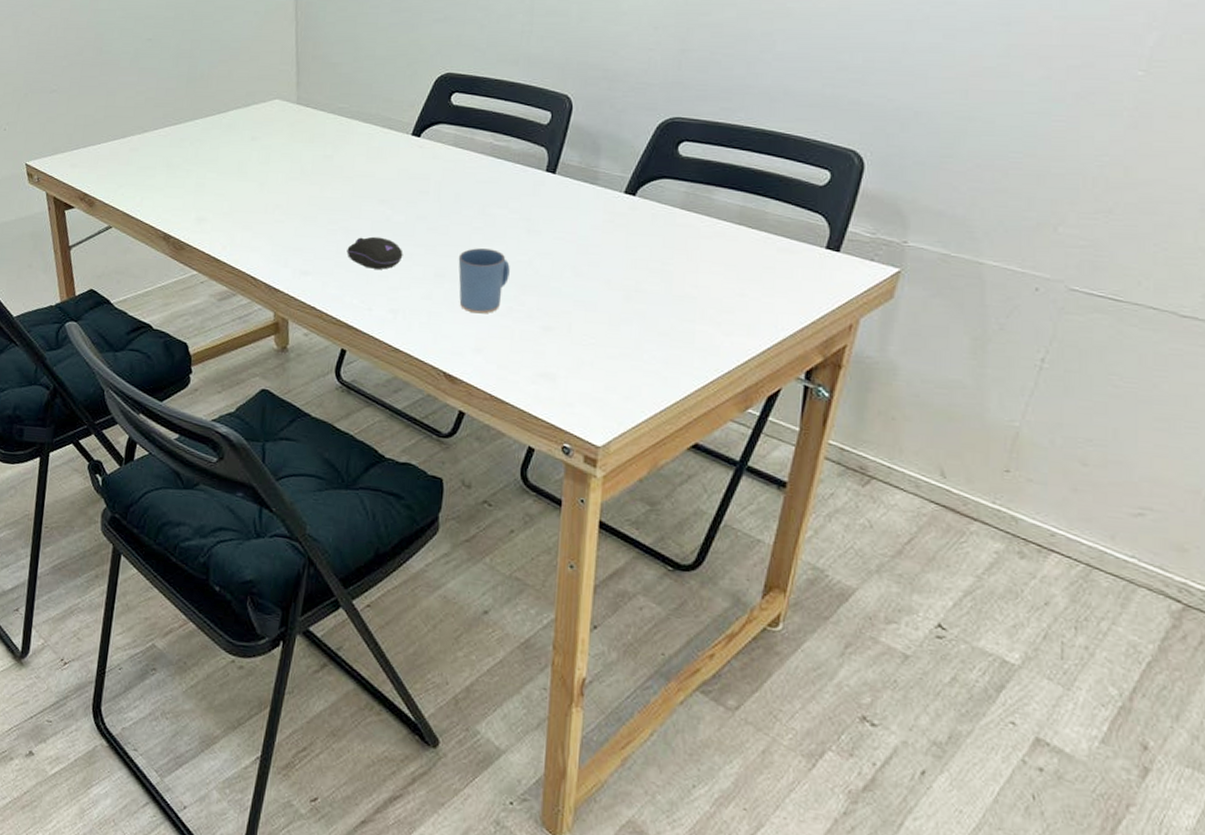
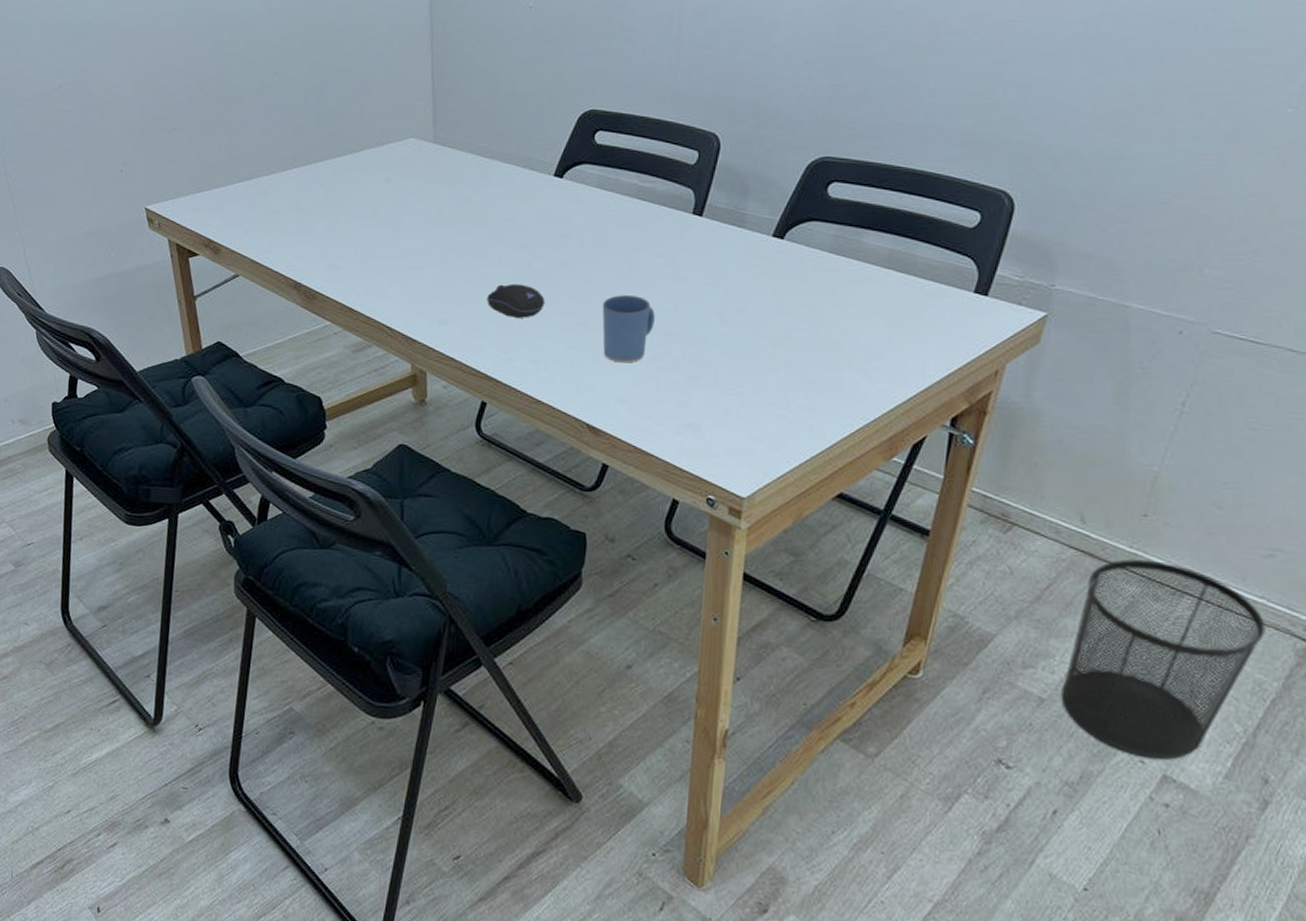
waste bin: none [926,515,1138,722] -> present [1061,559,1266,760]

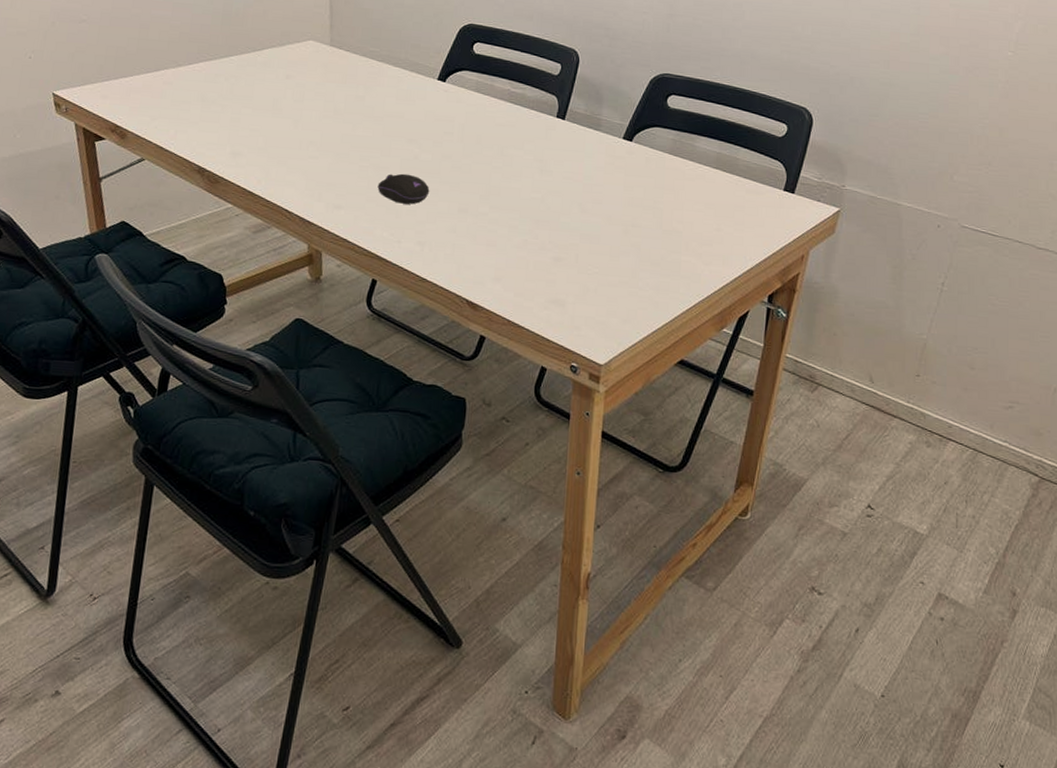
mug: present [602,295,655,363] -> none [479,186,525,246]
waste bin: present [1061,559,1266,760] -> none [859,412,1009,580]

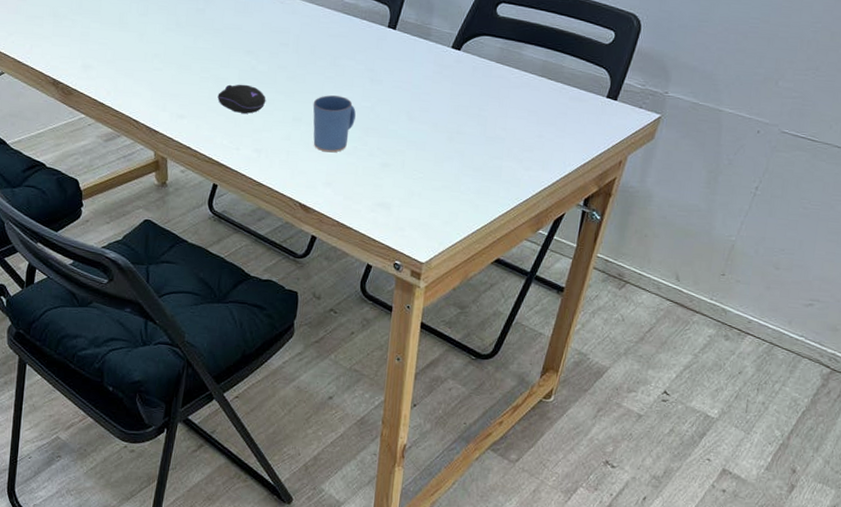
mug: none [479,186,525,246] -> present [313,95,356,153]

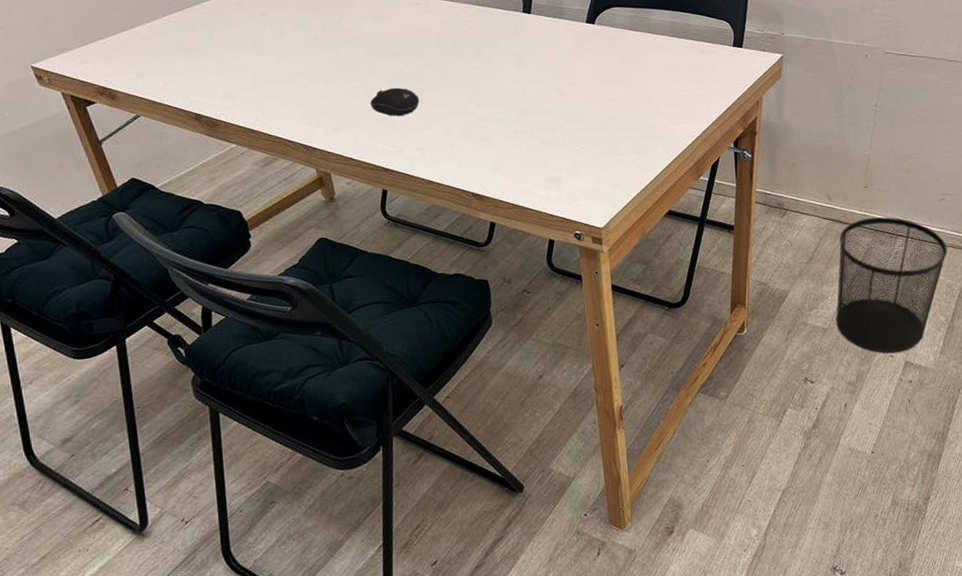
mug: present [313,95,356,153] -> none [466,84,510,140]
waste bin: none [654,308,803,458] -> present [836,217,948,353]

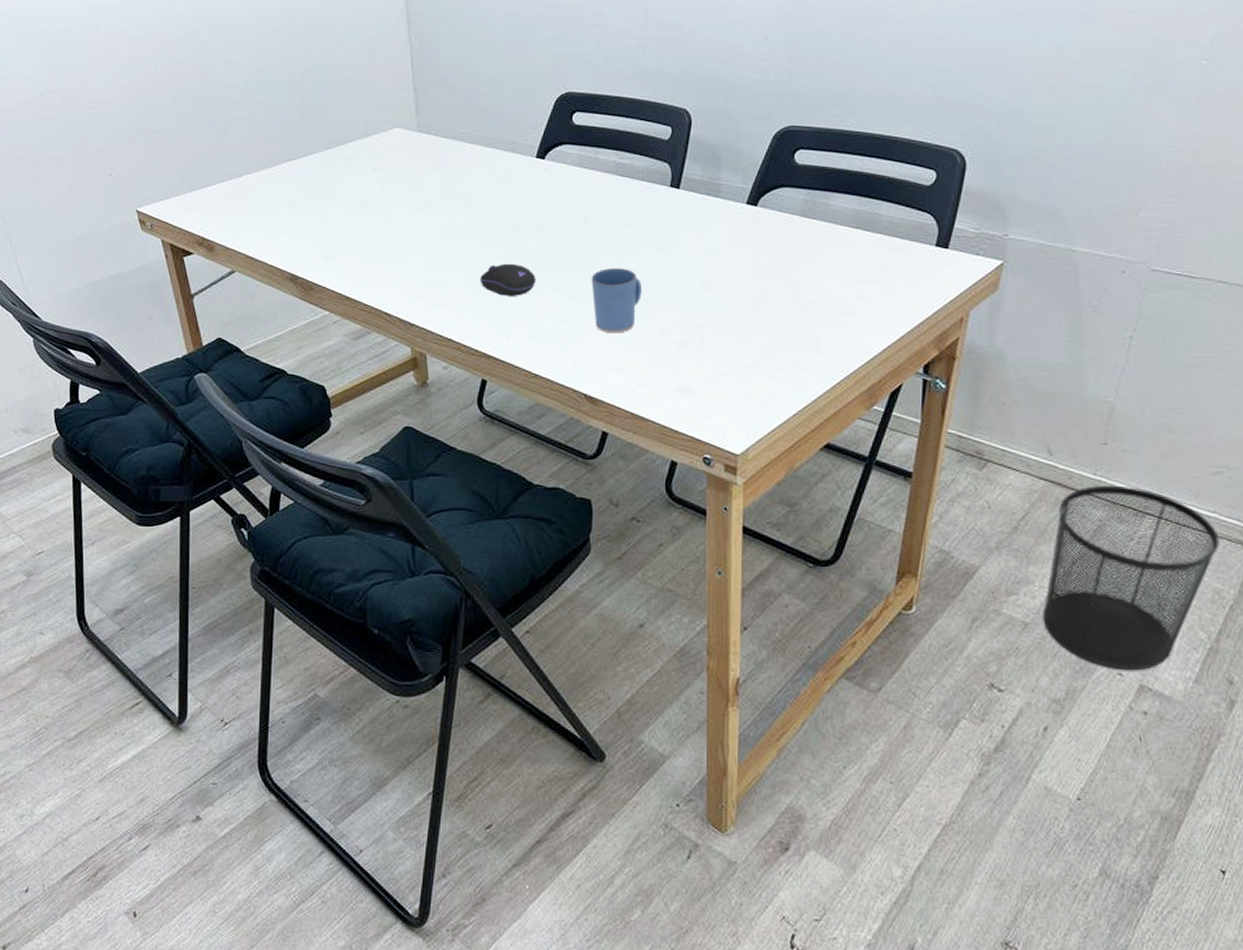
mug: none [466,84,510,140] -> present [591,268,642,333]

